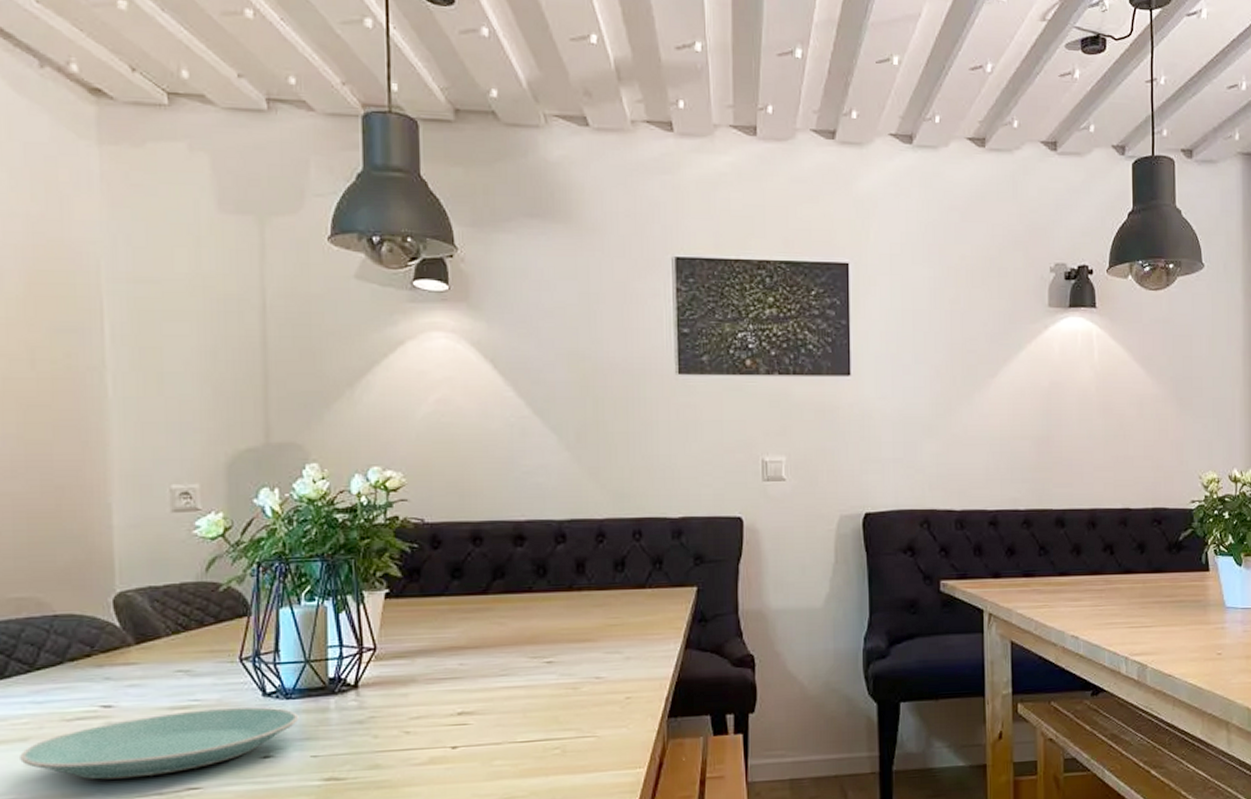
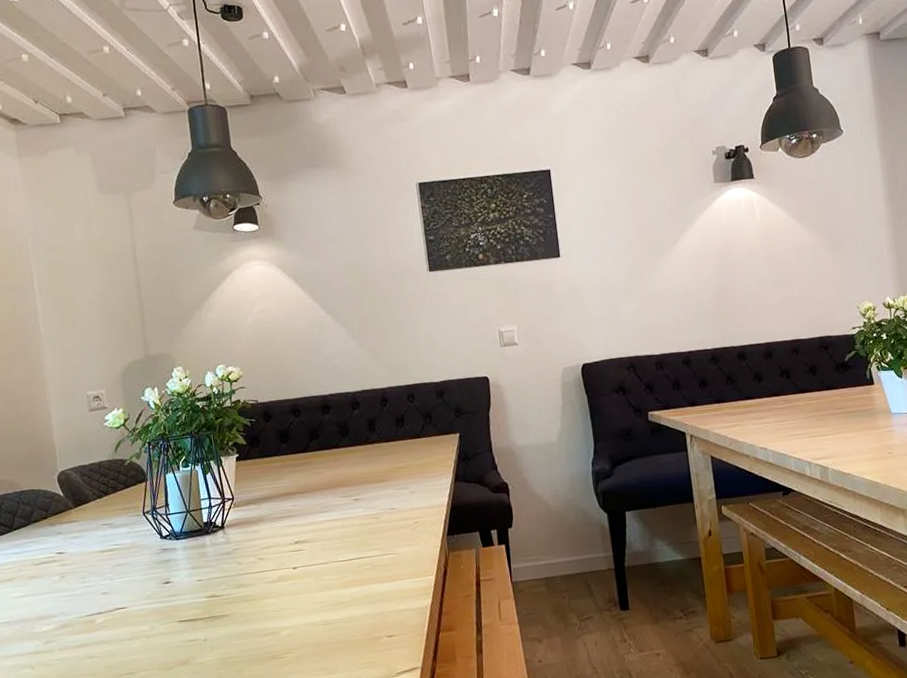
plate: present [20,707,299,780] -> none [9,547,187,605]

